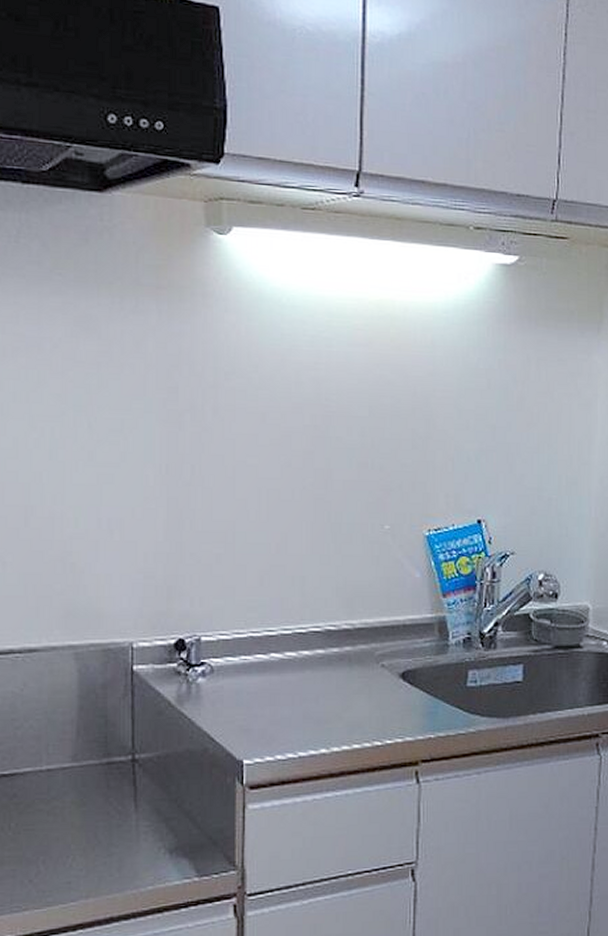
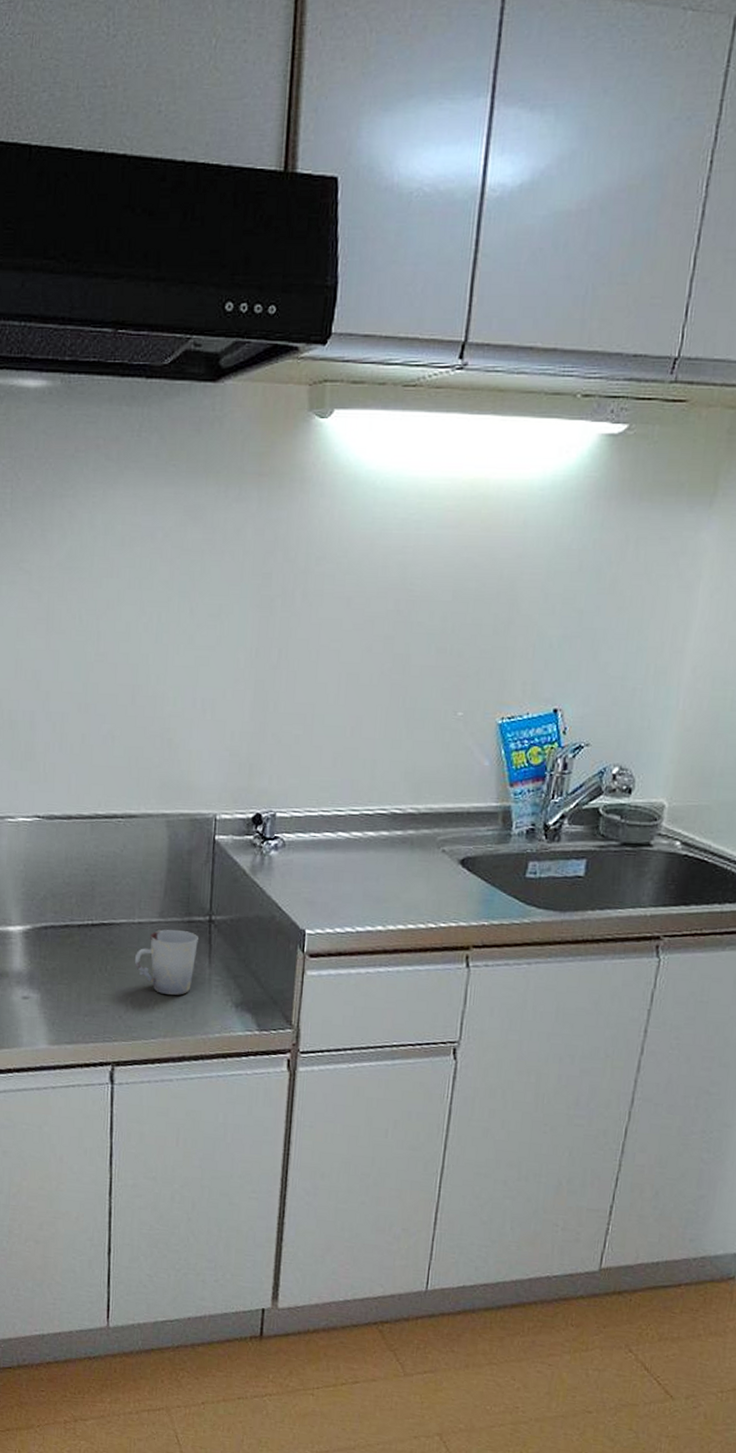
cup: none [44,774,120,848] -> present [134,929,198,995]

